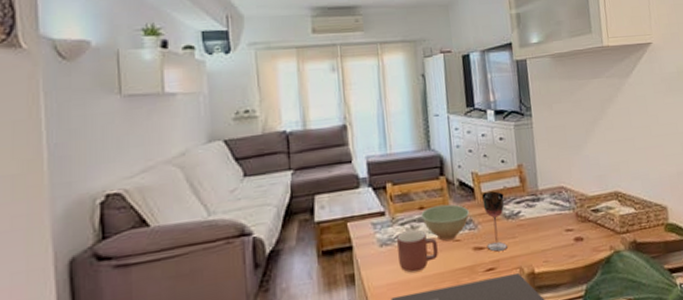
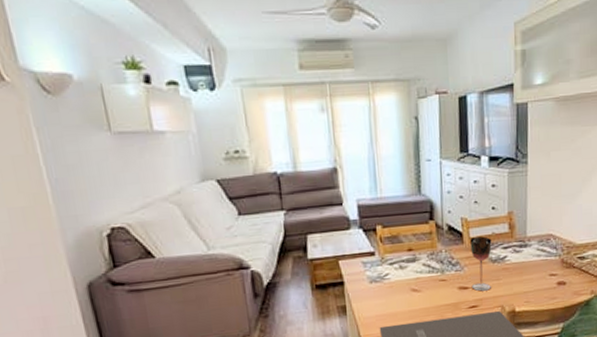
mug: present [396,229,438,274] -> none [385,269,425,308]
bowl: present [421,204,469,242] -> none [409,247,456,281]

